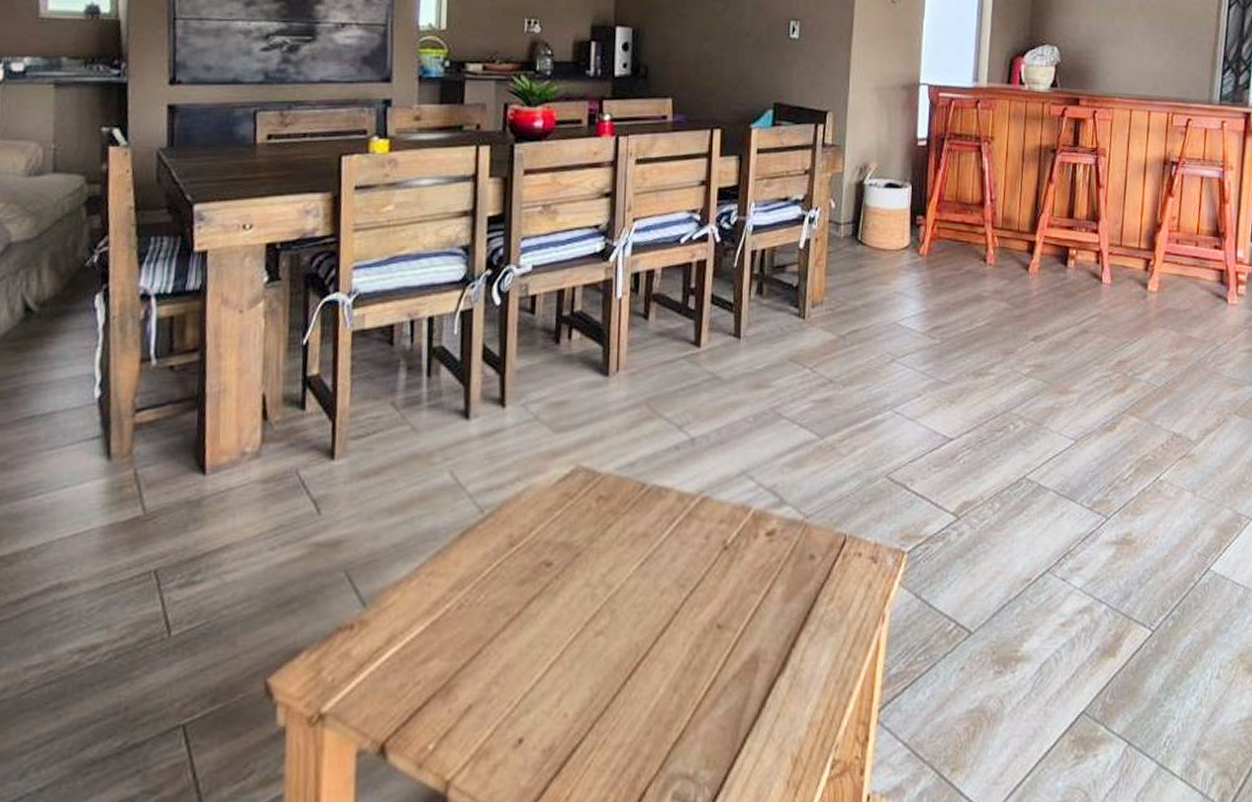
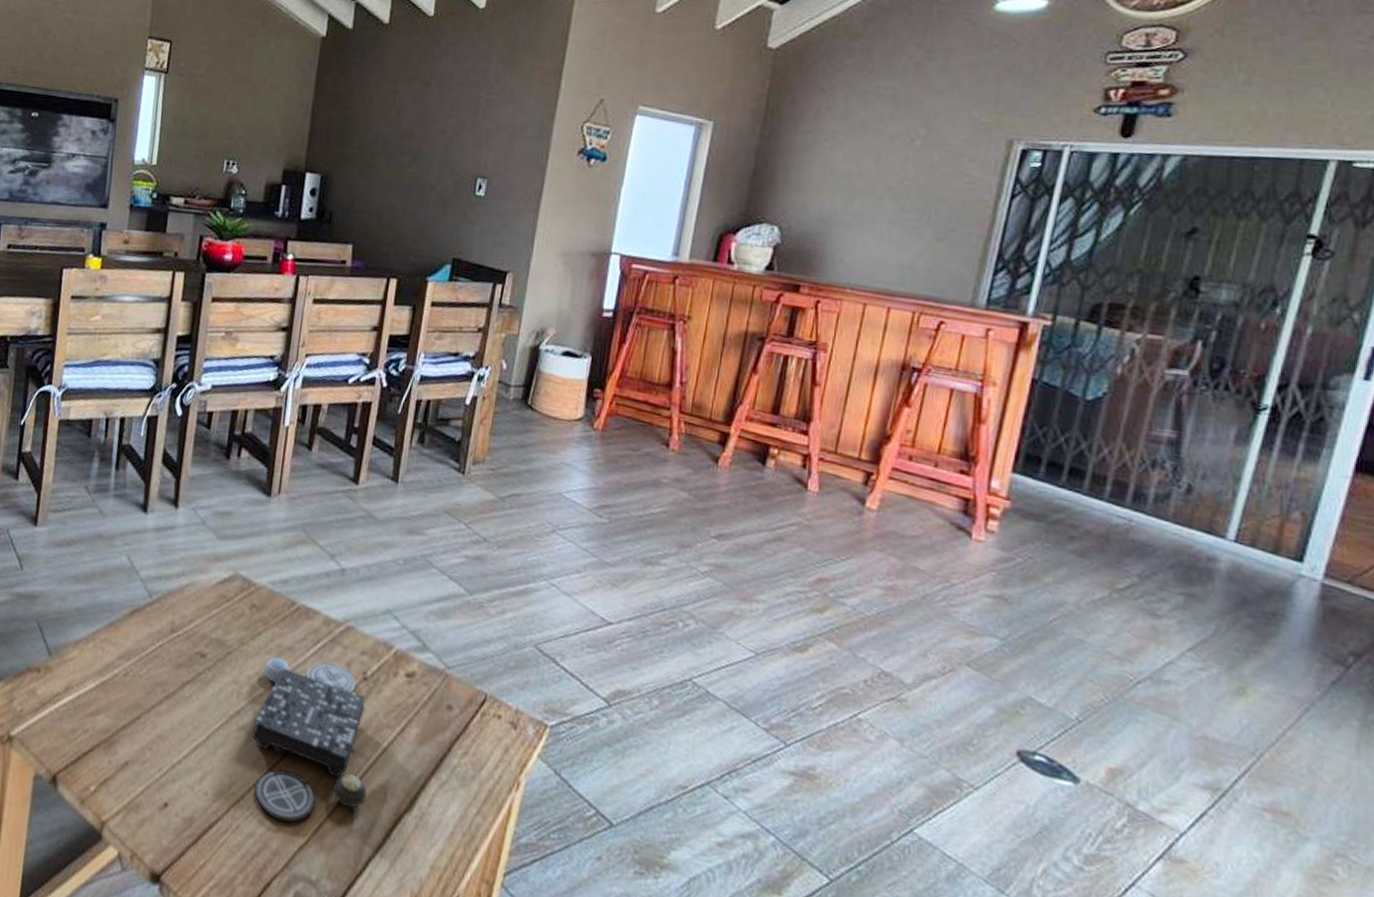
board game: none [611,540,739,722] -> present [252,657,368,823]

